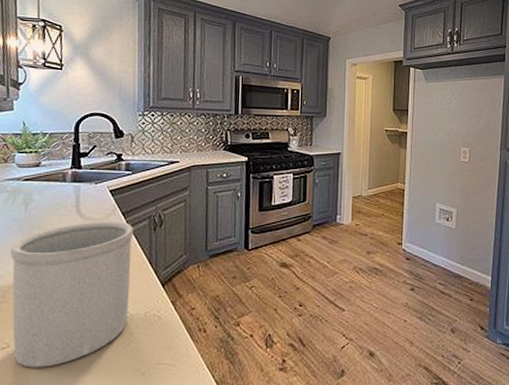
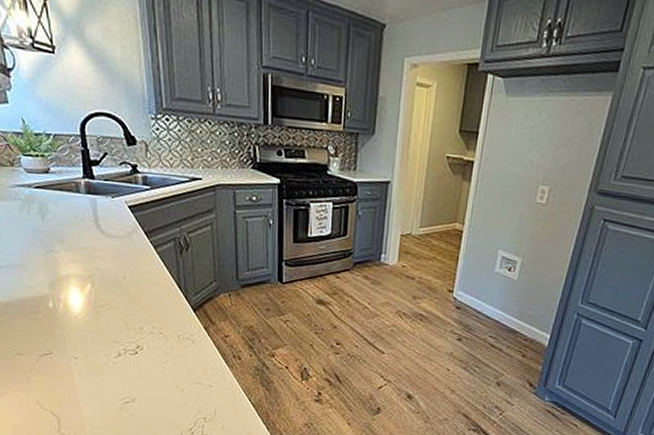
utensil holder: present [10,221,134,368] -> none [36,238,162,375]

